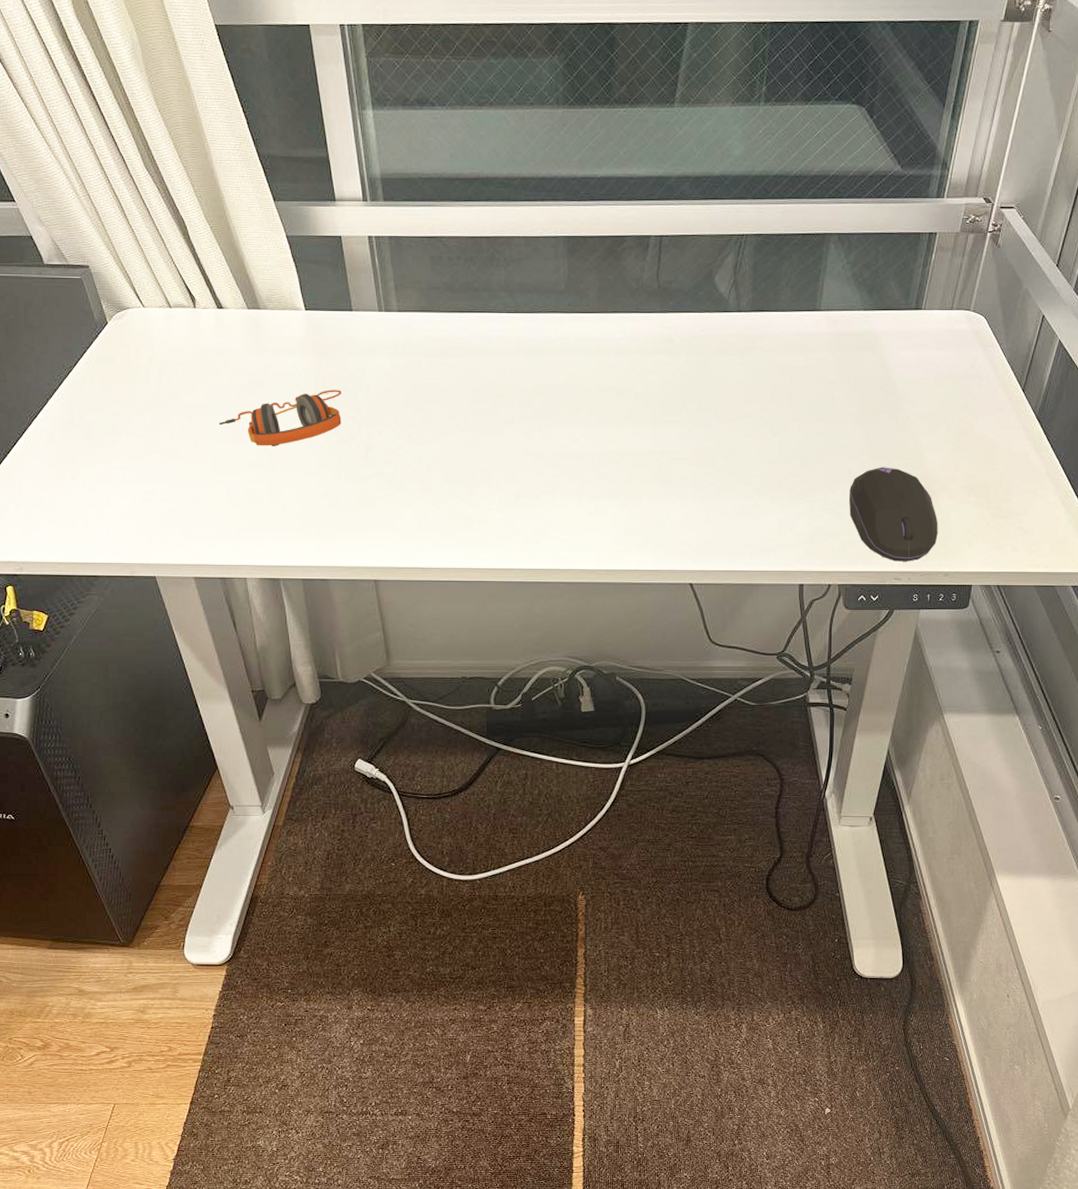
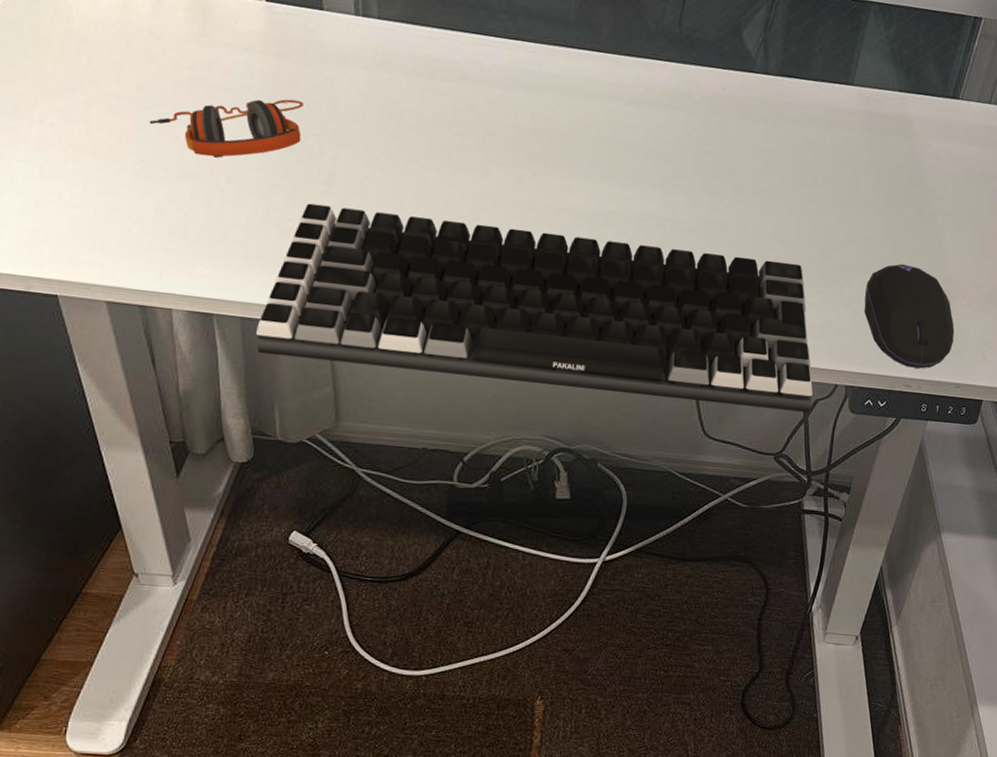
computer keyboard: none [315,475,808,613] -> present [255,203,813,413]

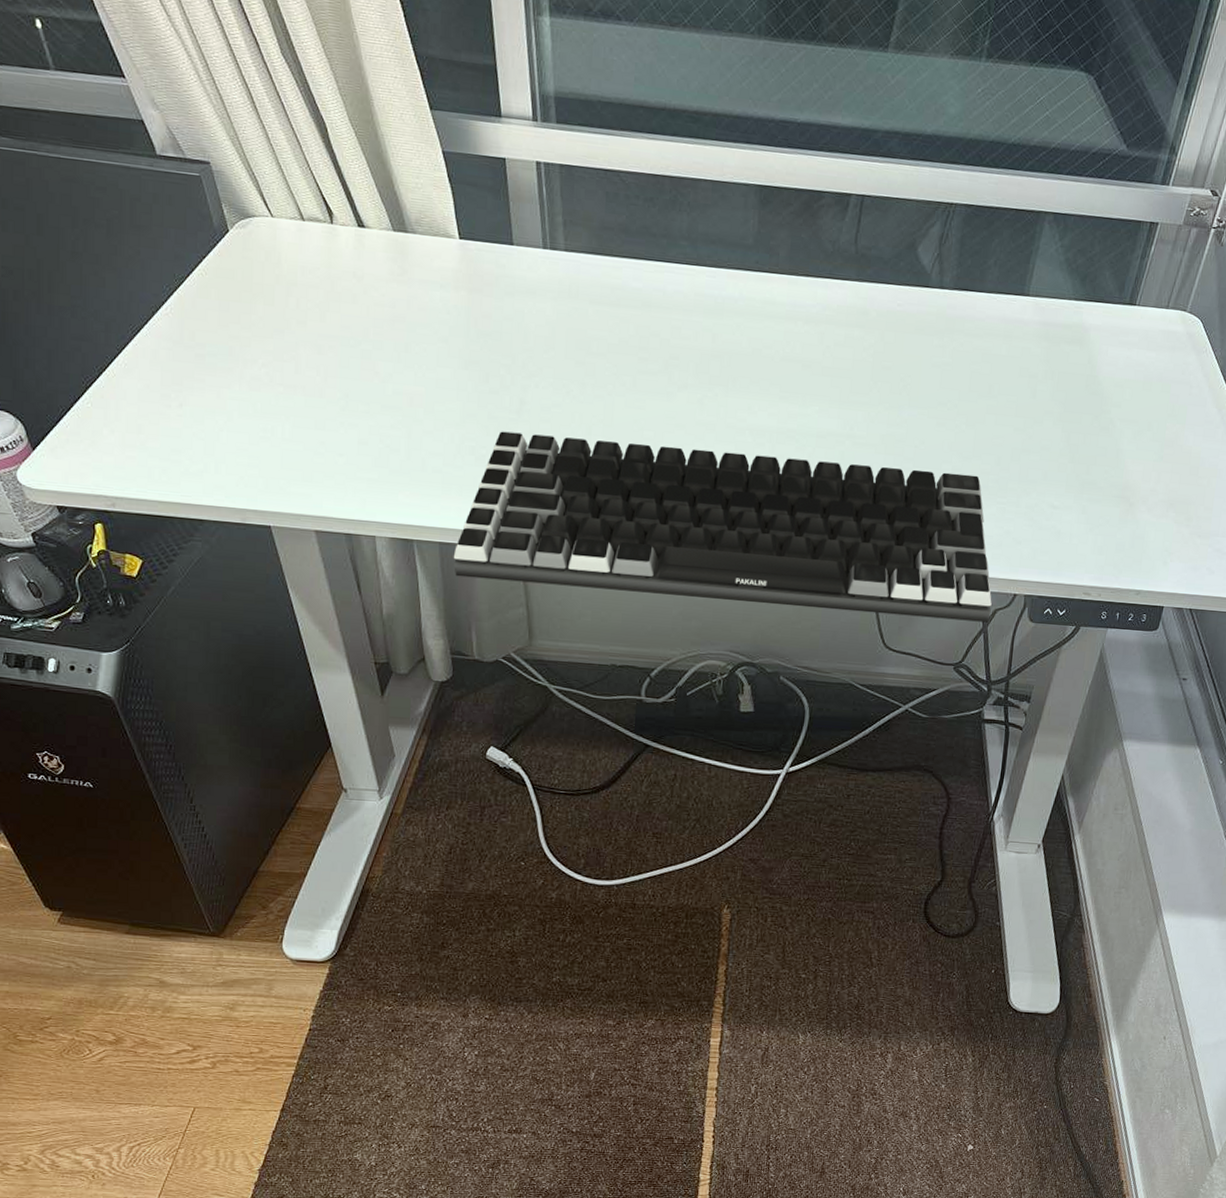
headphones: present [149,99,303,158] -> none [353,332,496,391]
computer mouse: present [864,264,955,369] -> none [1042,472,1134,576]

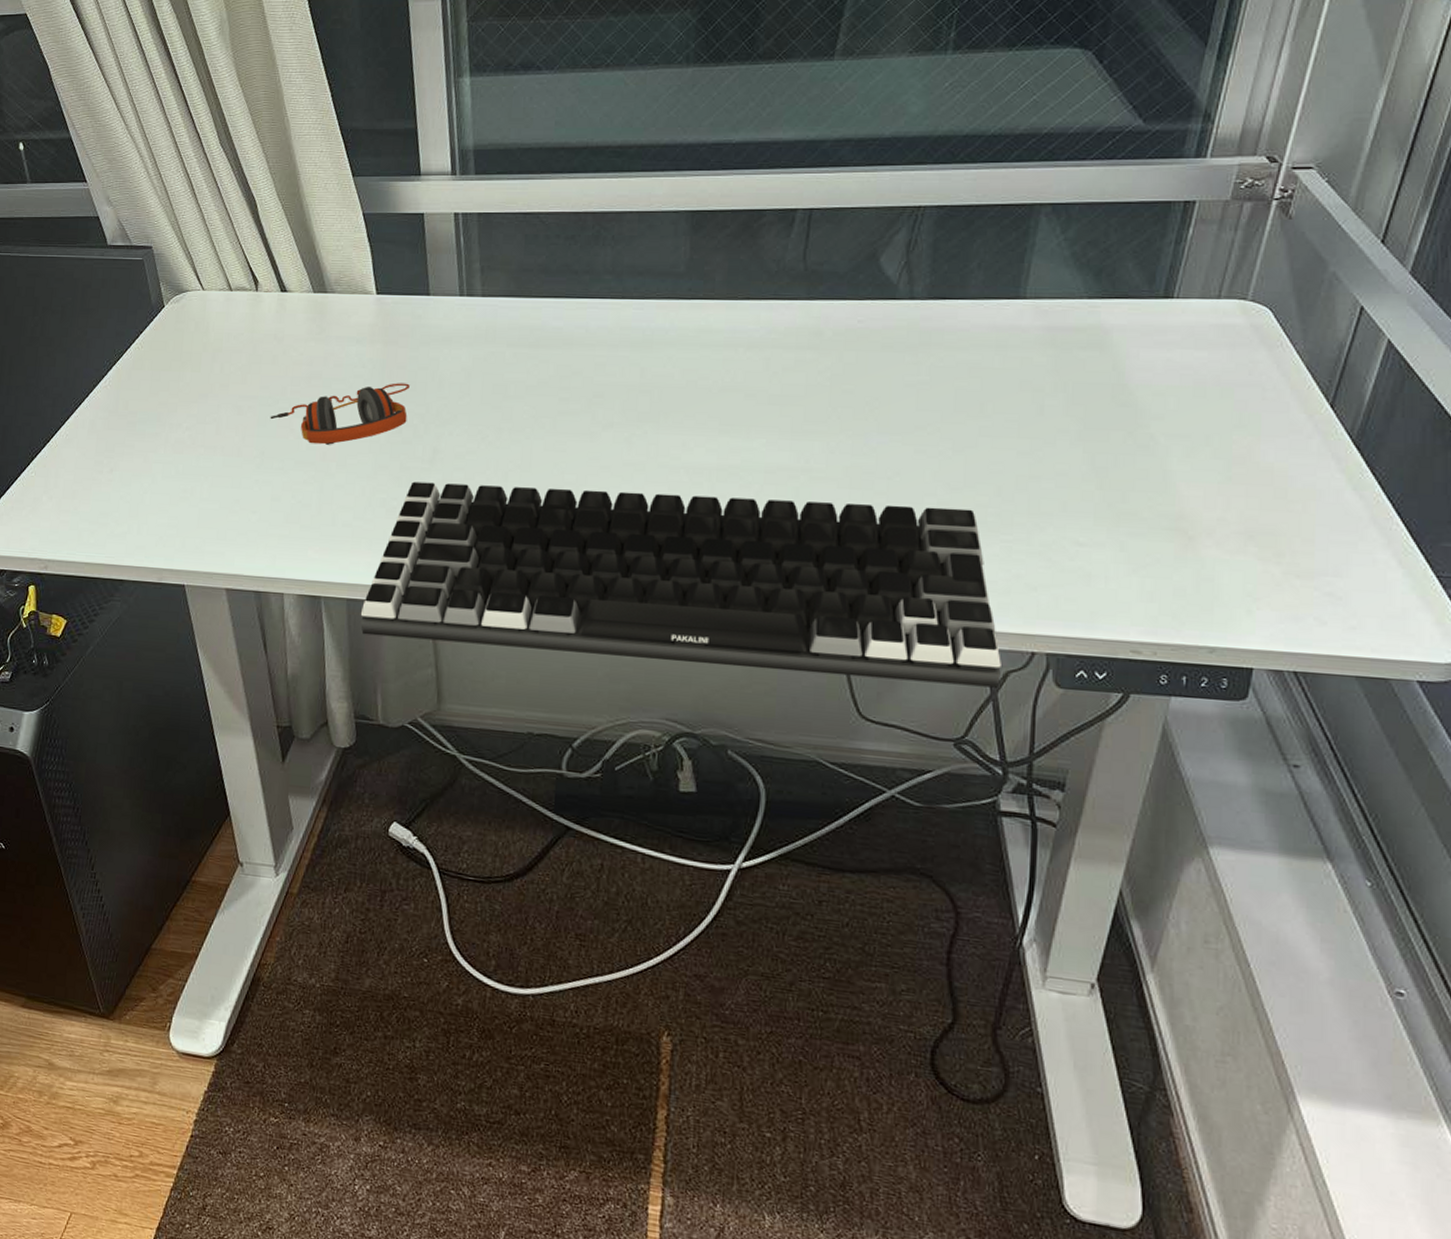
headphones: none [353,332,496,391] -> present [270,383,410,445]

